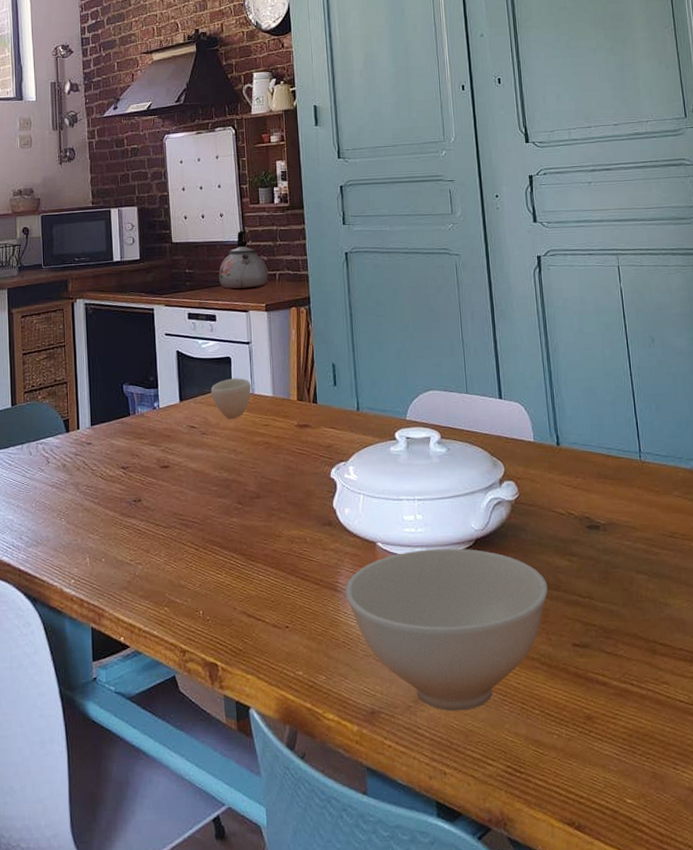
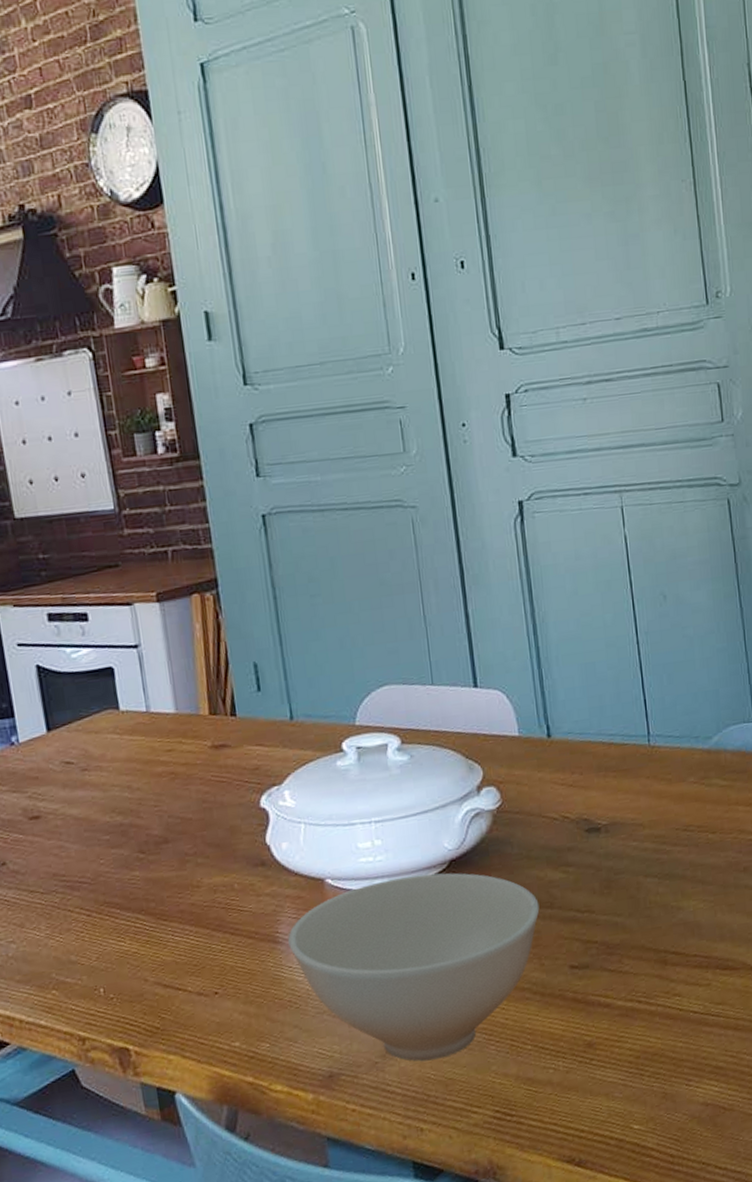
cup: present [210,378,251,418] -> none [89,693,146,747]
kettle: present [218,230,269,291] -> none [85,494,158,578]

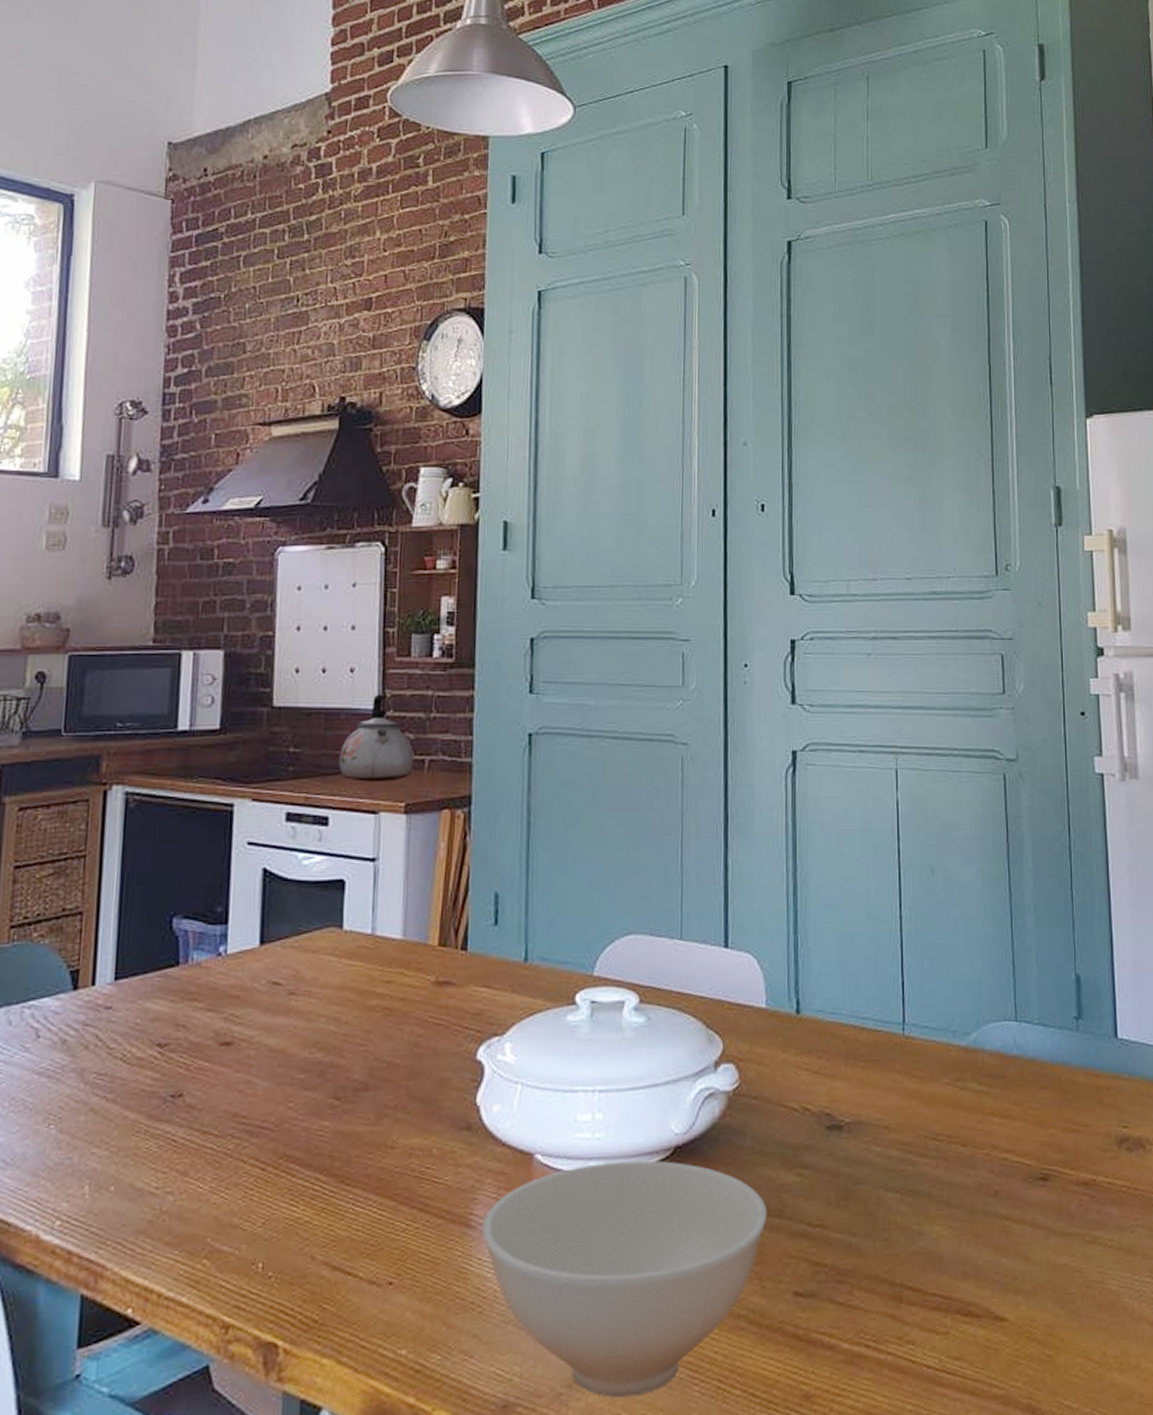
kettle: none [85,494,158,578] -> present [338,694,414,782]

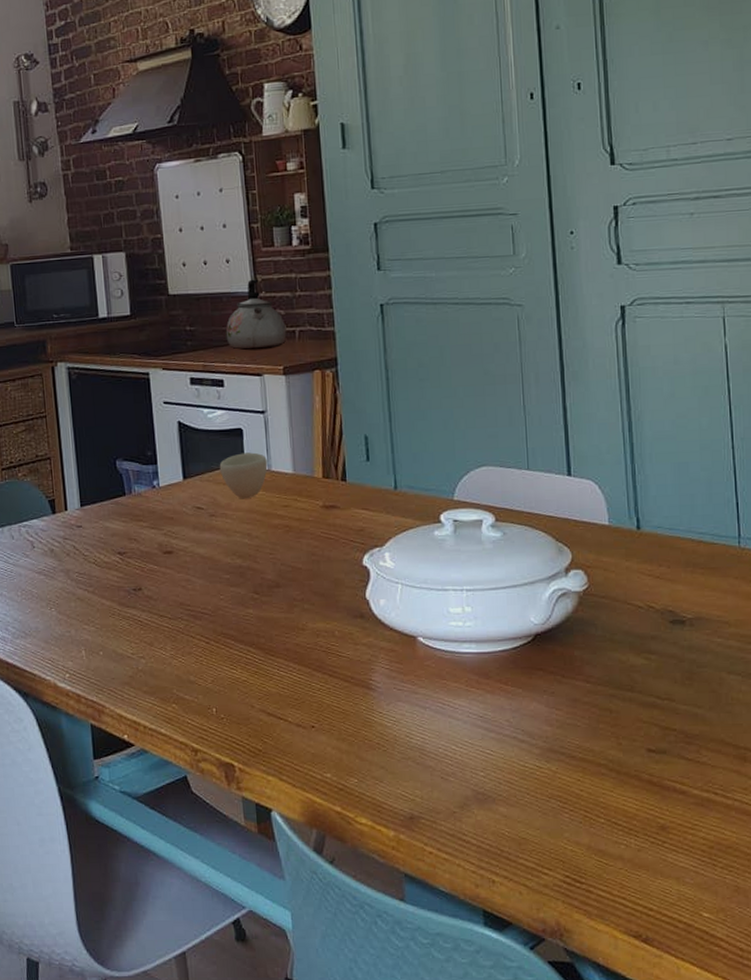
cup: none [309,911,372,971] -> present [219,452,268,498]
bowl: present [482,1160,767,1398] -> none [380,644,620,818]

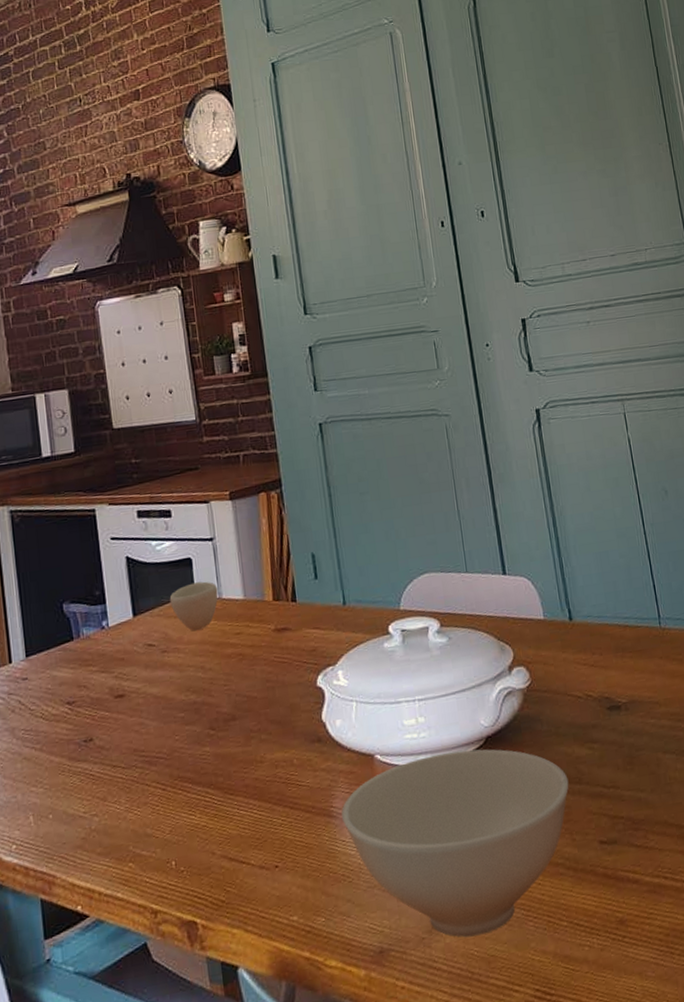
kettle: present [225,279,287,351] -> none [171,407,231,479]
bowl: none [380,644,620,818] -> present [341,749,569,937]

